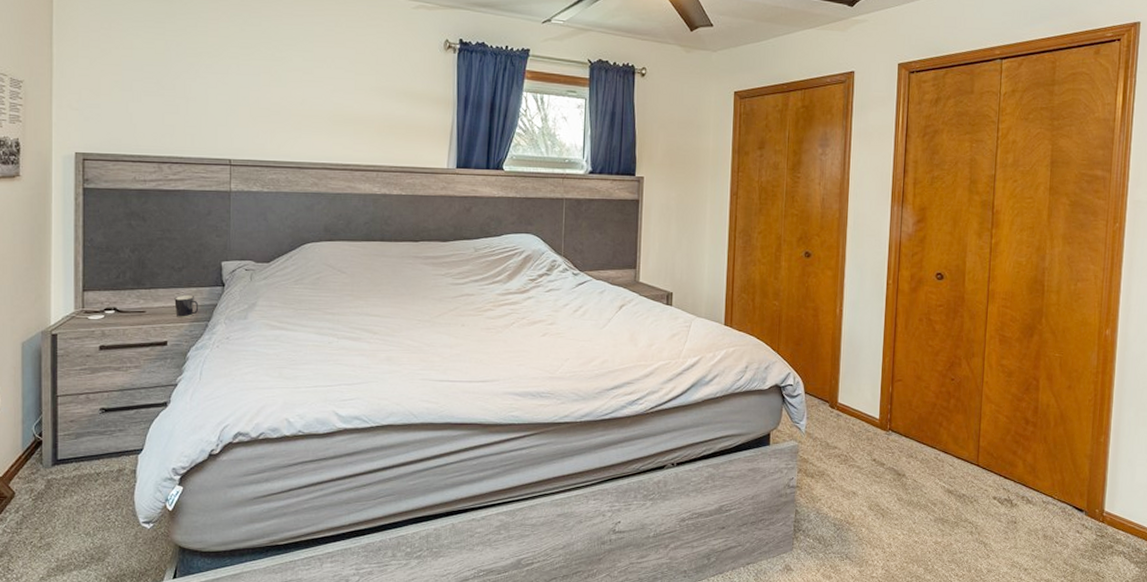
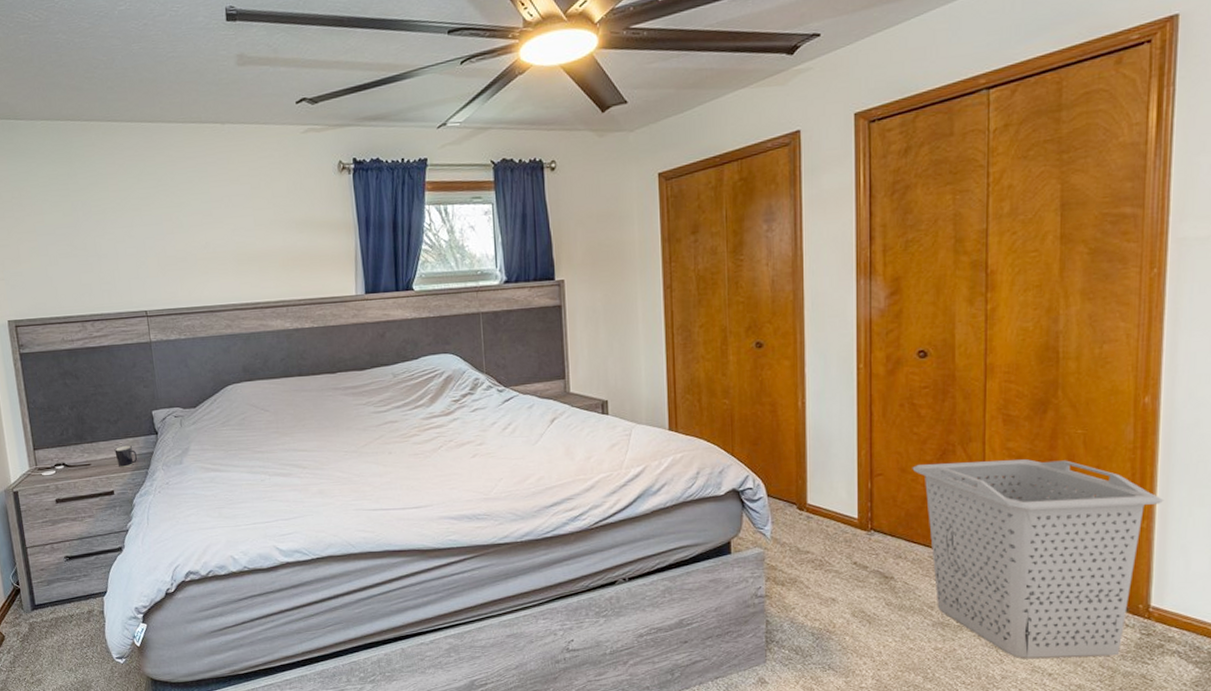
laundry basket: none [926,374,1118,555] -> present [912,459,1164,659]

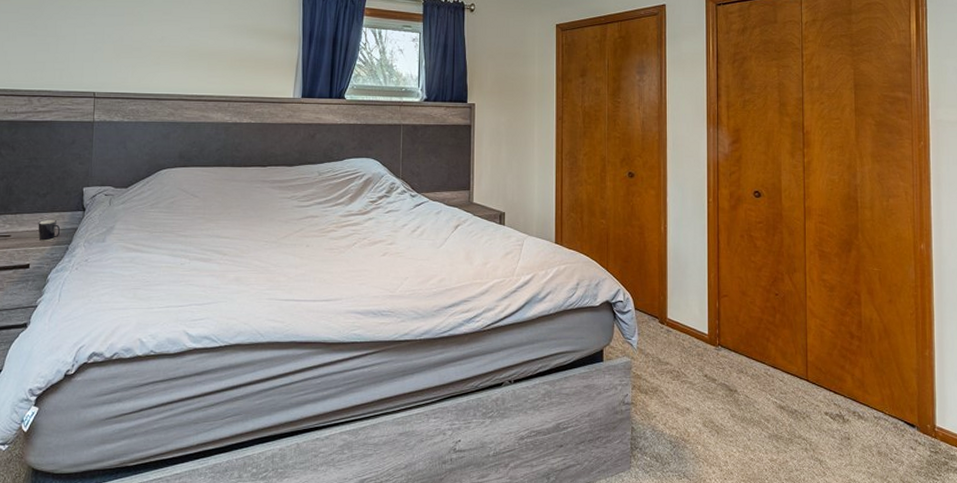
laundry basket: present [912,459,1164,659] -> none [750,289,940,472]

